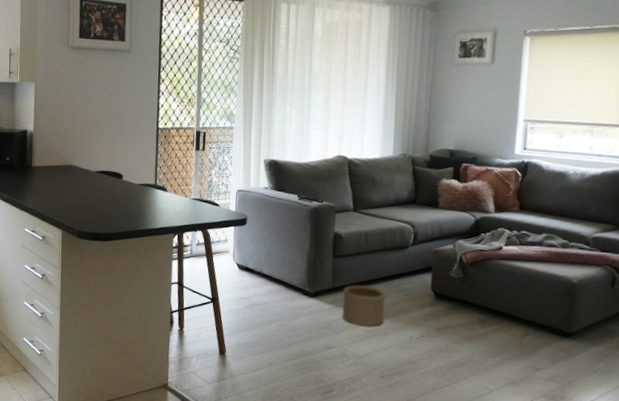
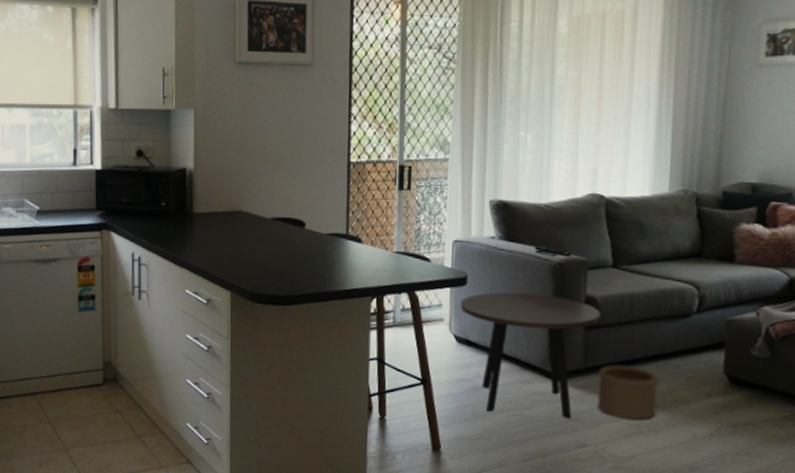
side table: none [241,230,345,328] -> present [460,292,601,420]

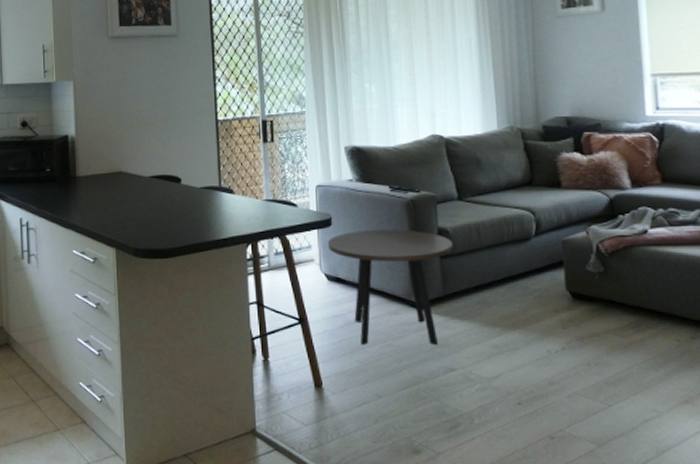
basket: present [597,364,658,421] -> none [457,289,513,342]

